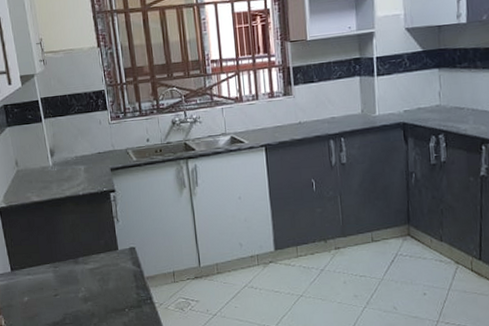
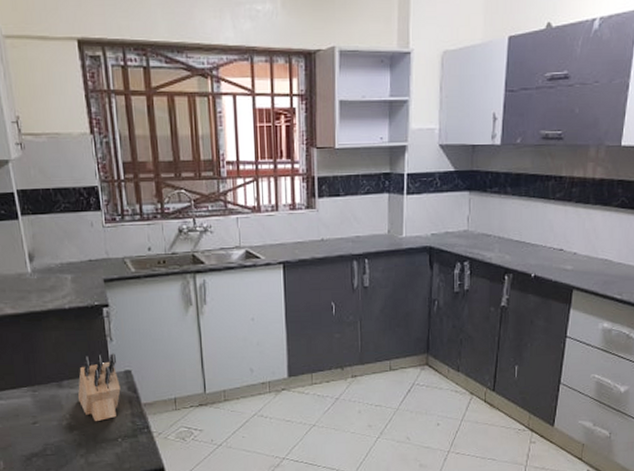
knife block: none [90,232,127,294] -> present [77,353,121,422]

